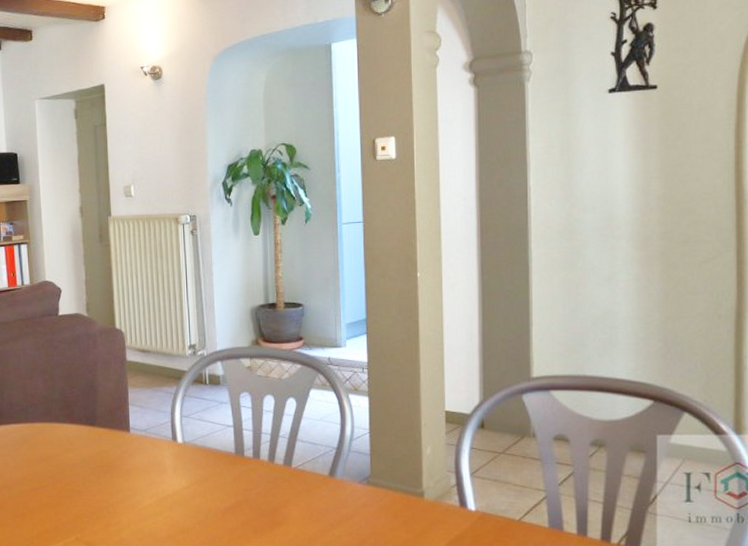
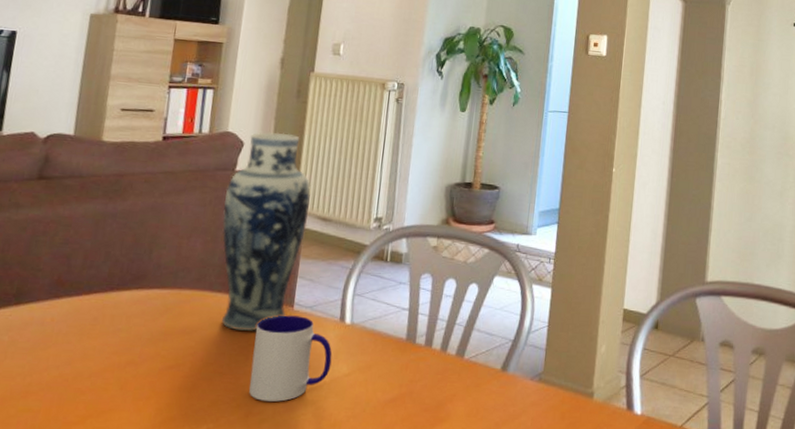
vase: none [53,276,129,454] -> present [221,132,311,331]
mug: none [100,439,171,513] -> present [249,315,333,402]

